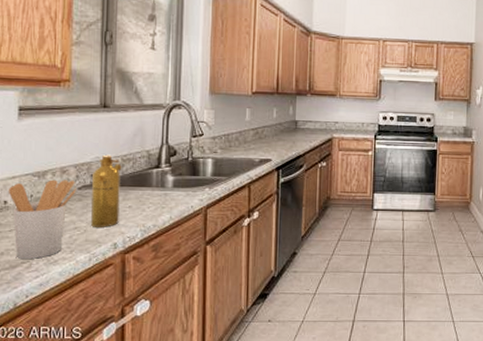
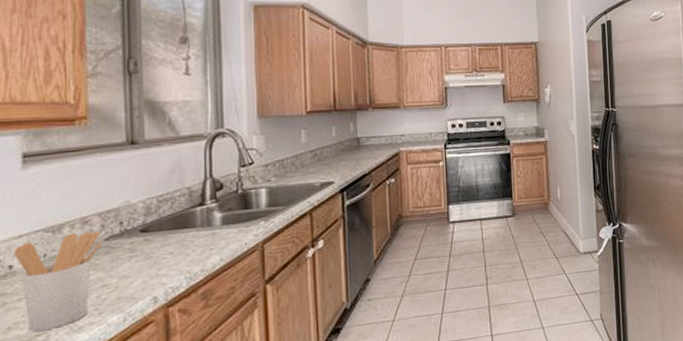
perfume bottle: present [91,154,122,227] -> none [122,197,158,282]

